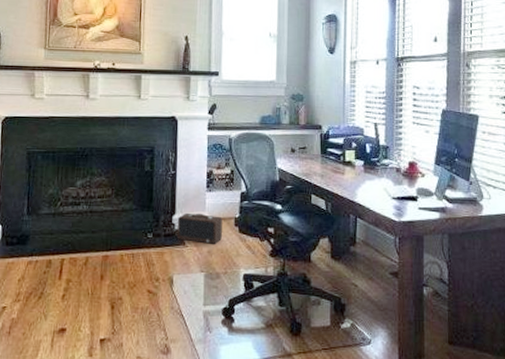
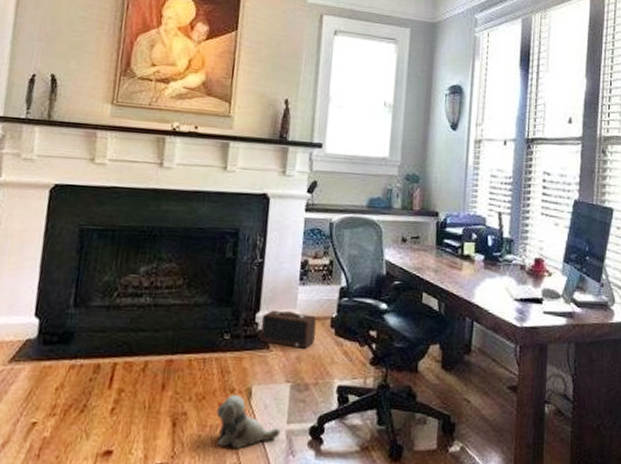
plush toy: none [146,282,199,326] -> present [216,394,281,448]

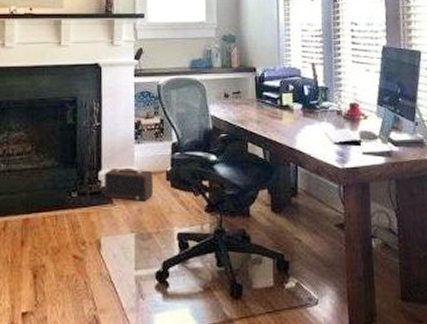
plush toy: present [216,394,281,448] -> none [71,246,130,295]

